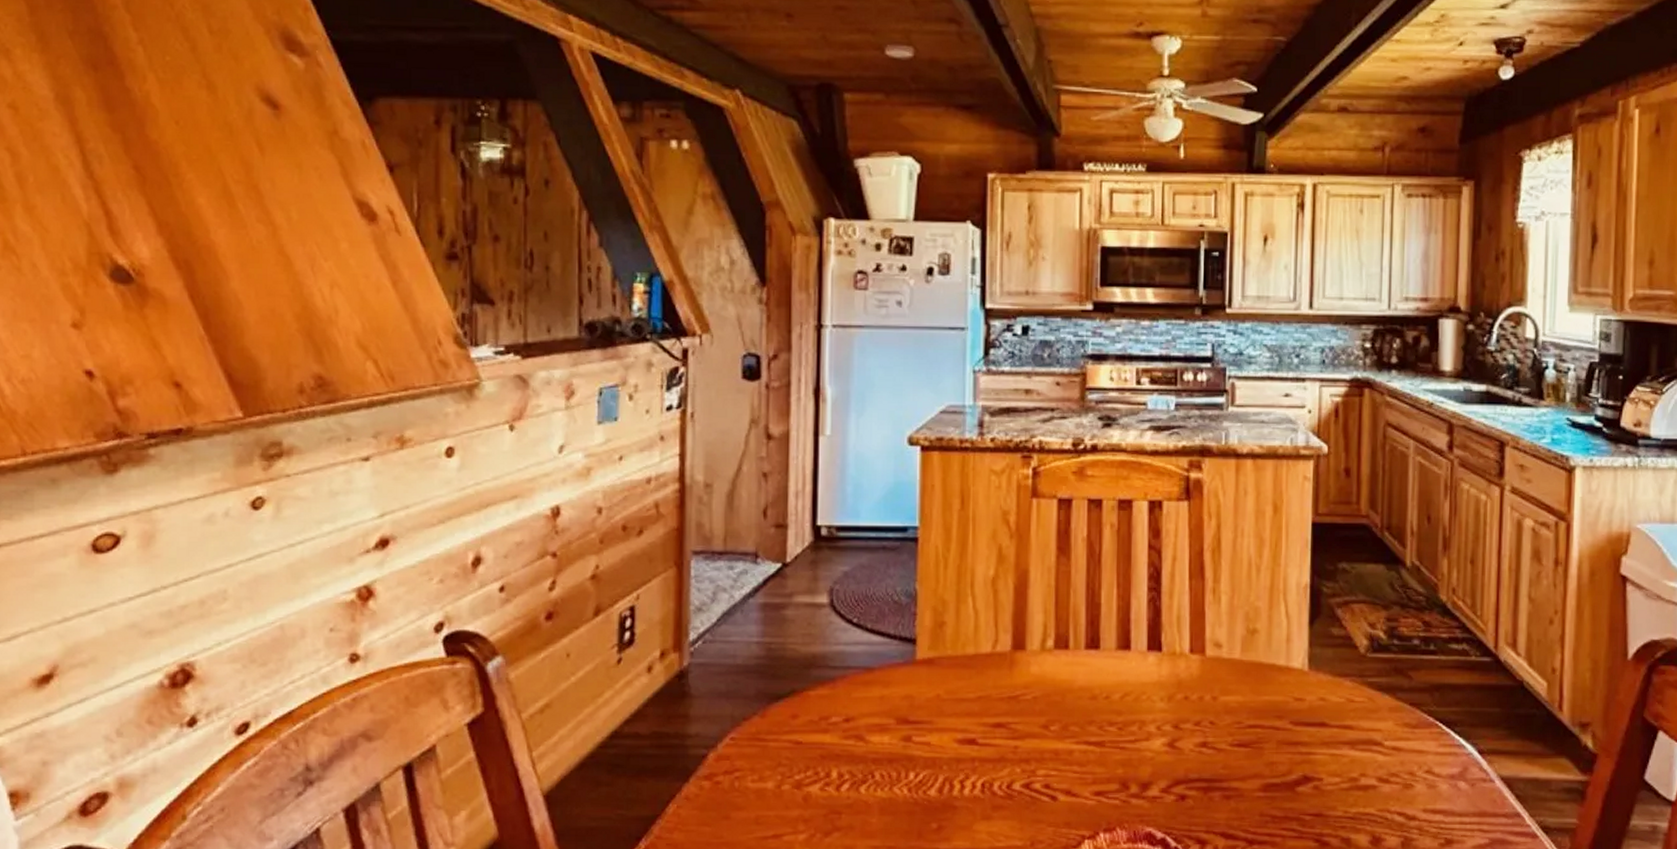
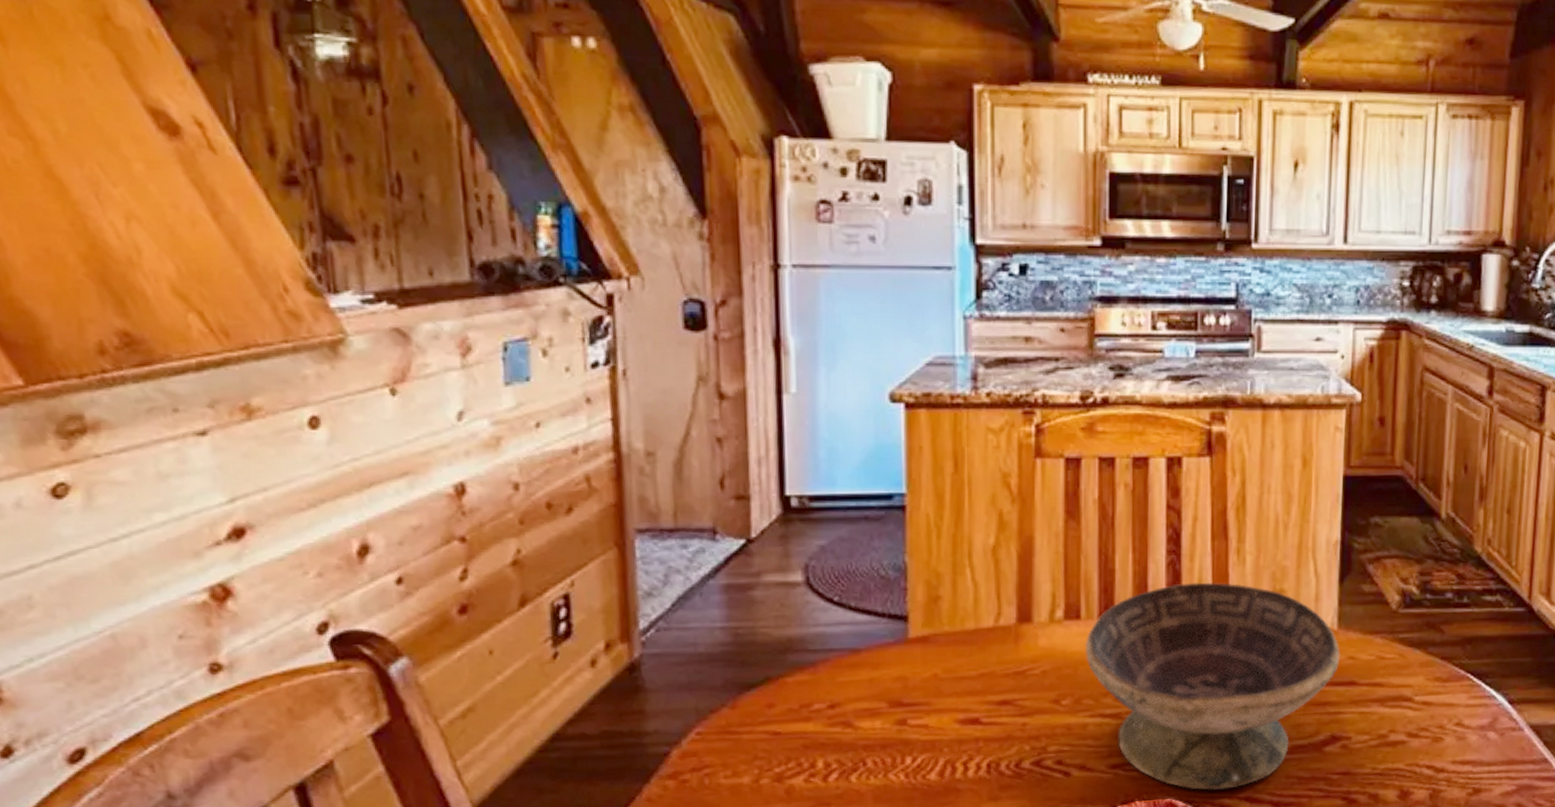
decorative bowl: none [1072,619,1311,823] -> present [1084,582,1340,790]

